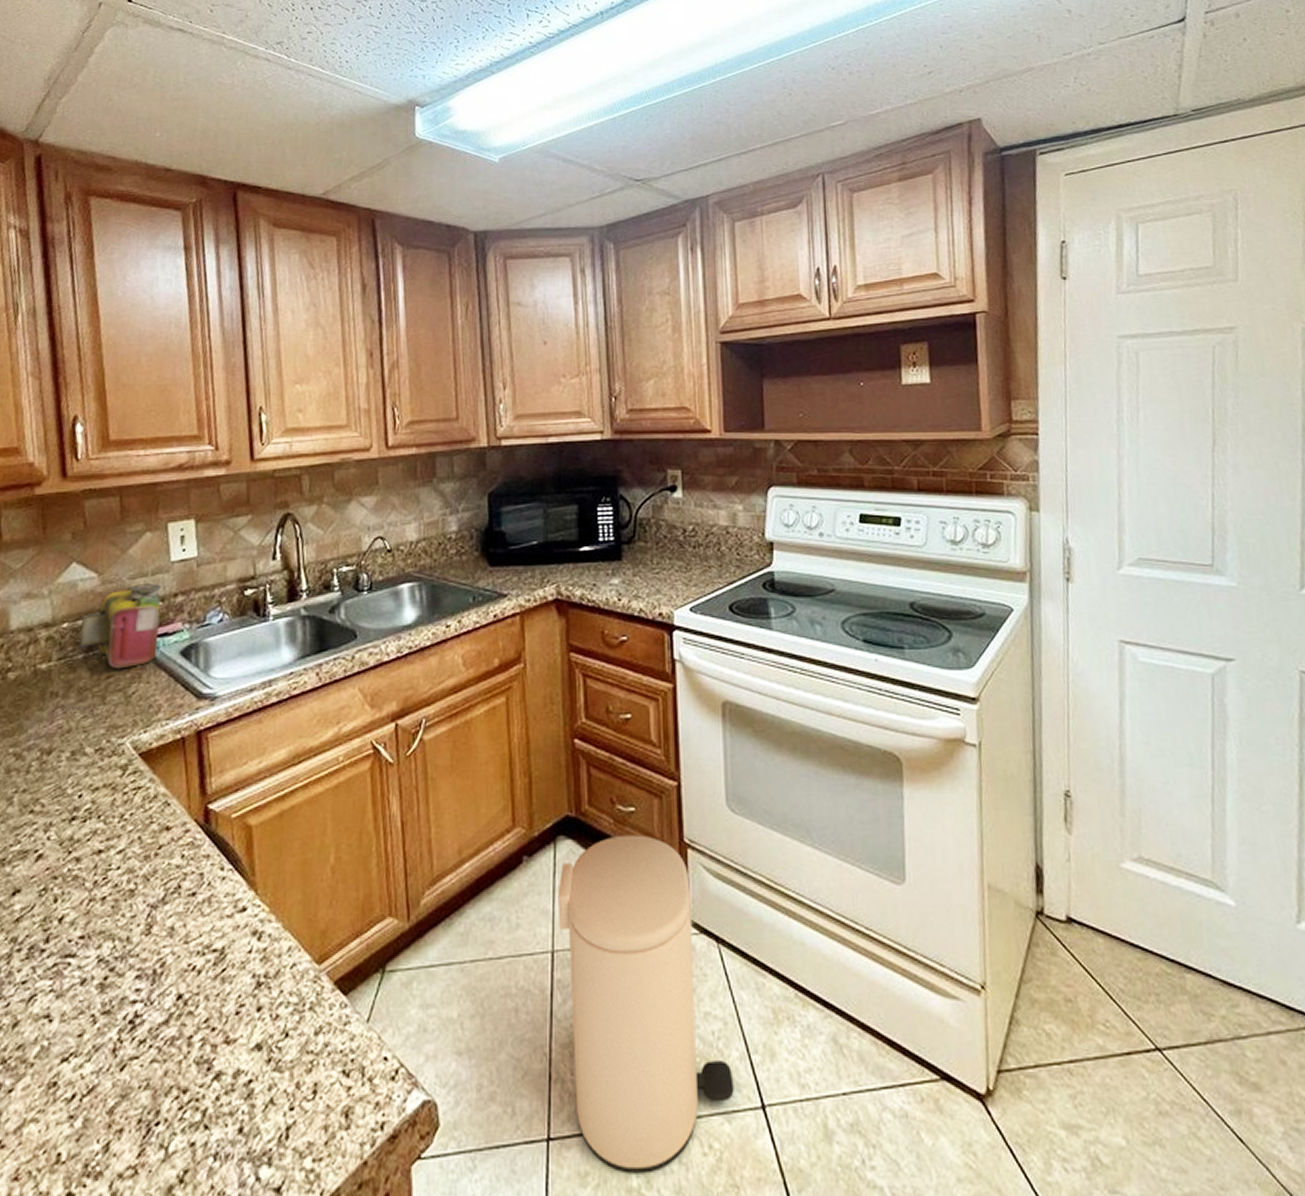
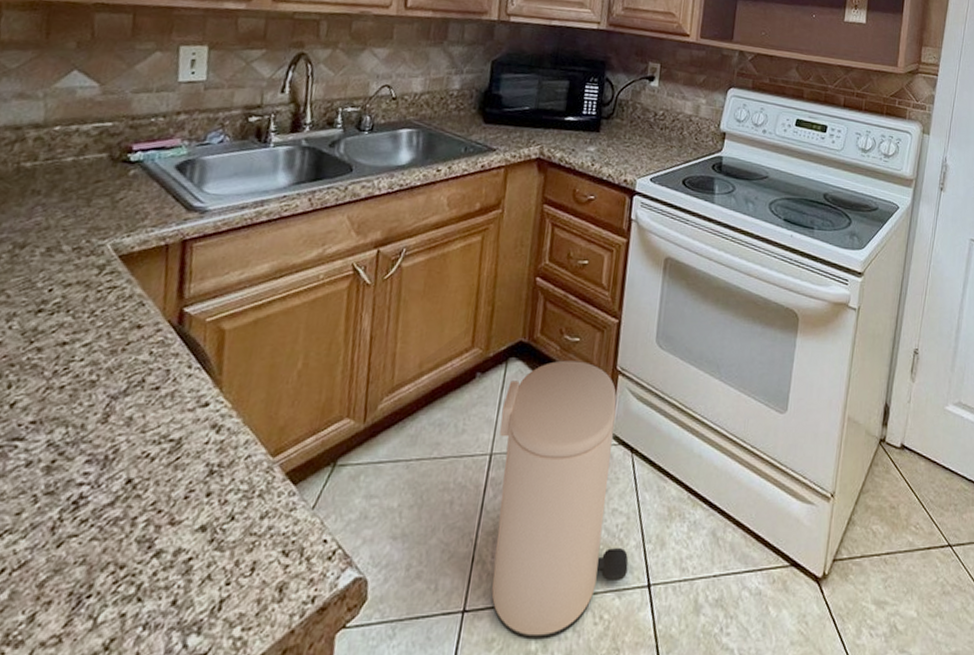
soap dispenser: present [78,582,162,669] -> none [69,98,166,176]

